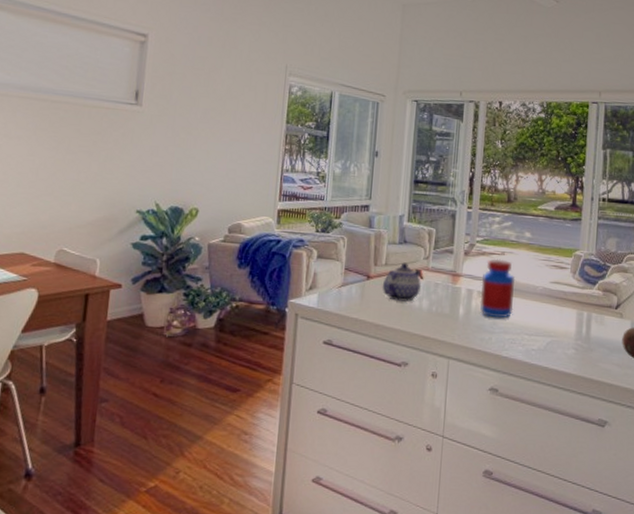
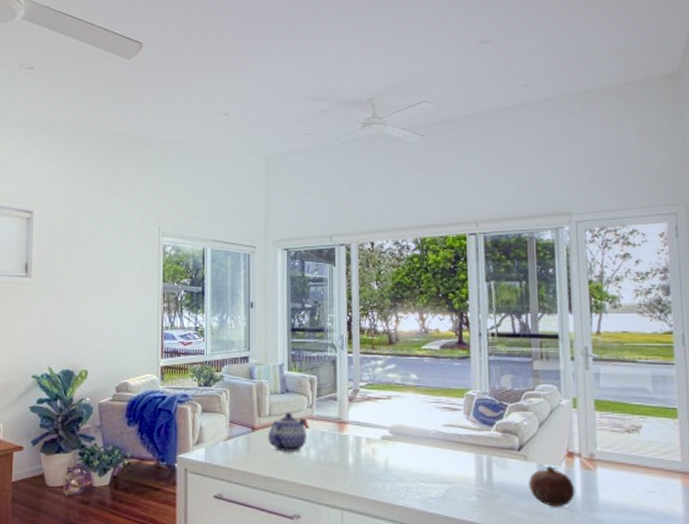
jar: present [480,258,516,319] -> none [369,403,406,466]

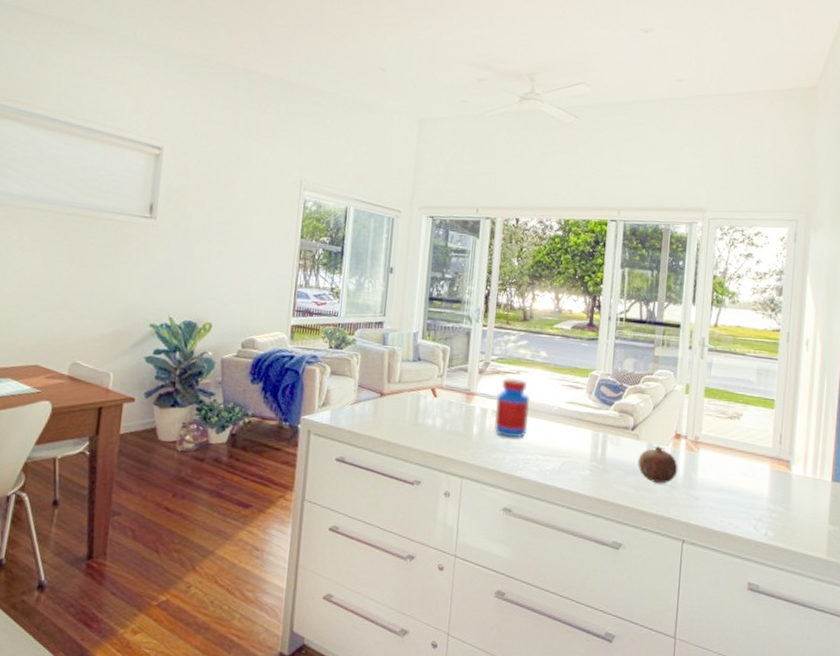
teapot: present [267,412,308,452] -> none [395,380,436,420]
jar: none [369,403,406,466] -> present [494,377,531,438]

